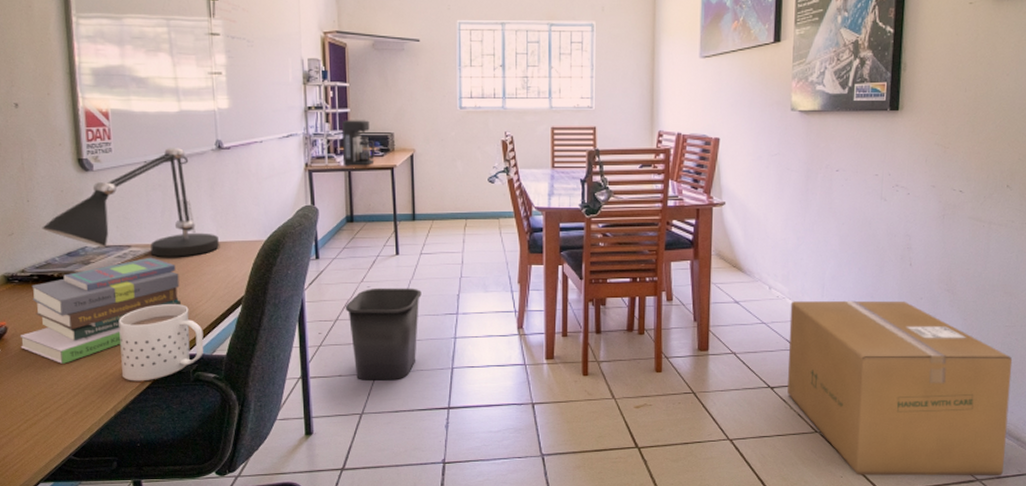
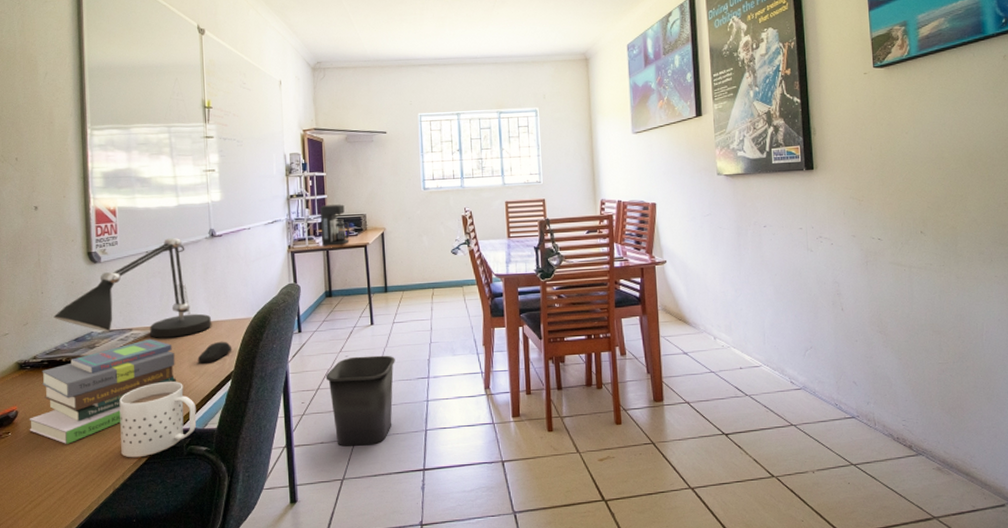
computer mouse: none [204,264,243,285] -> present [197,341,232,363]
box: present [787,300,1013,476] -> none [735,344,958,519]

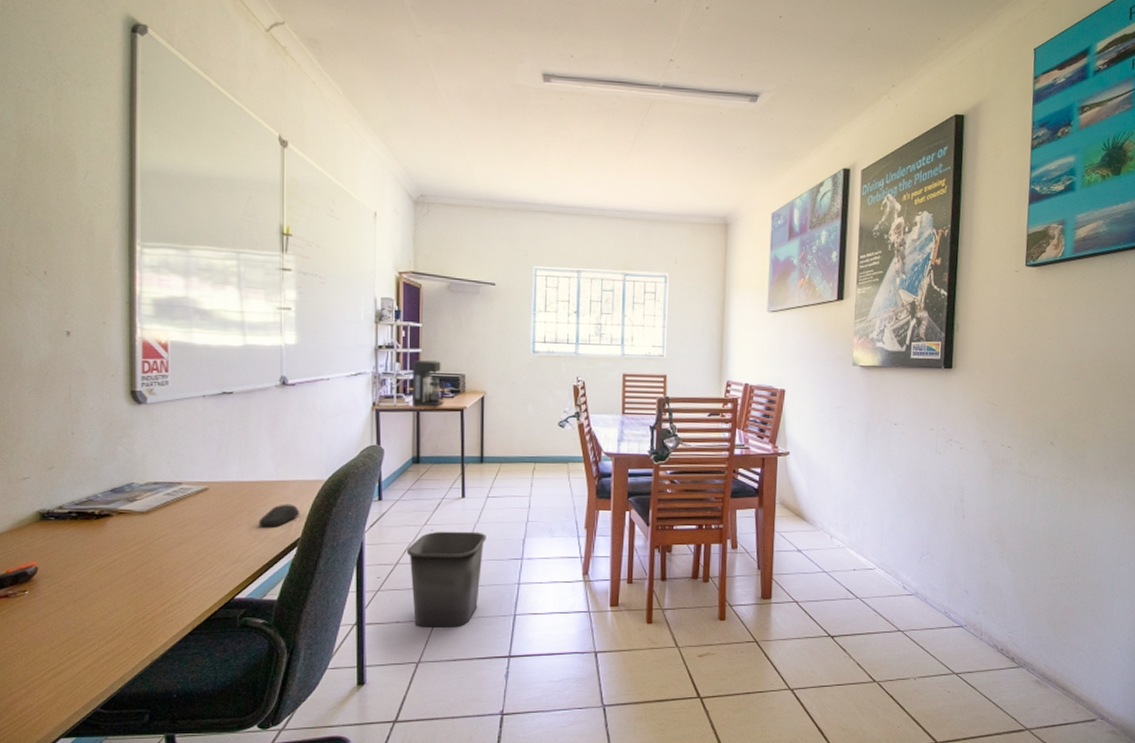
books: present [29,338,176,444] -> none [51,495,232,608]
desk lamp: present [53,238,211,338] -> none [85,382,277,496]
mug: present [119,381,197,458] -> none [161,544,254,627]

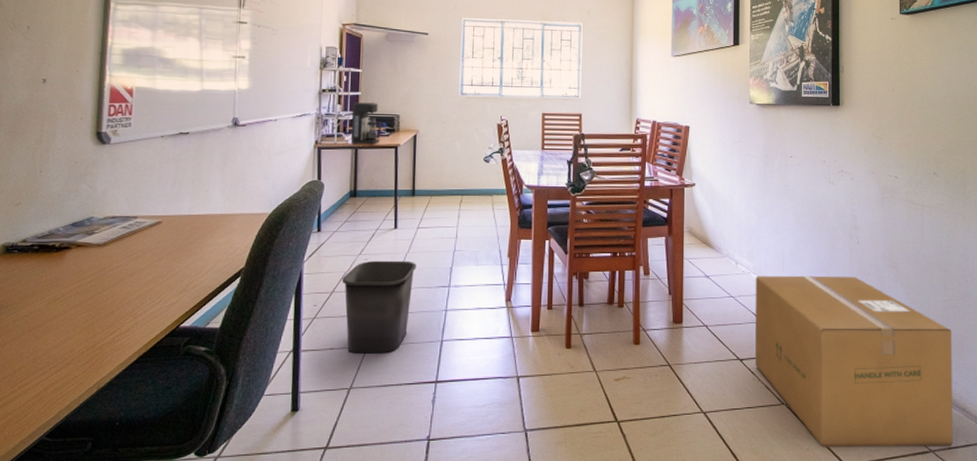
computer mouse: present [258,504,300,526] -> none [206,236,245,257]
box: none [847,550,1058,726] -> present [754,275,953,448]

